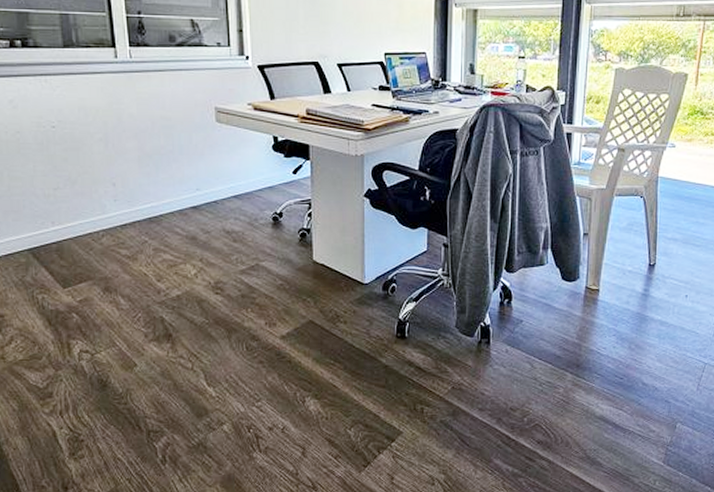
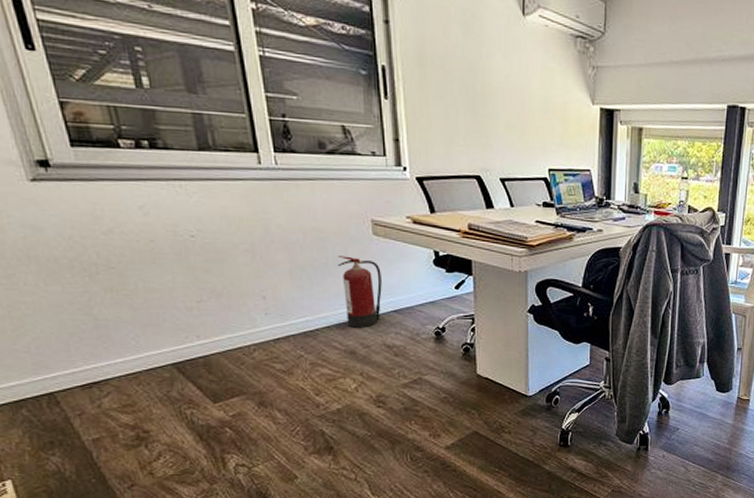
fire extinguisher: none [182,143,223,214] -> present [337,256,382,328]

